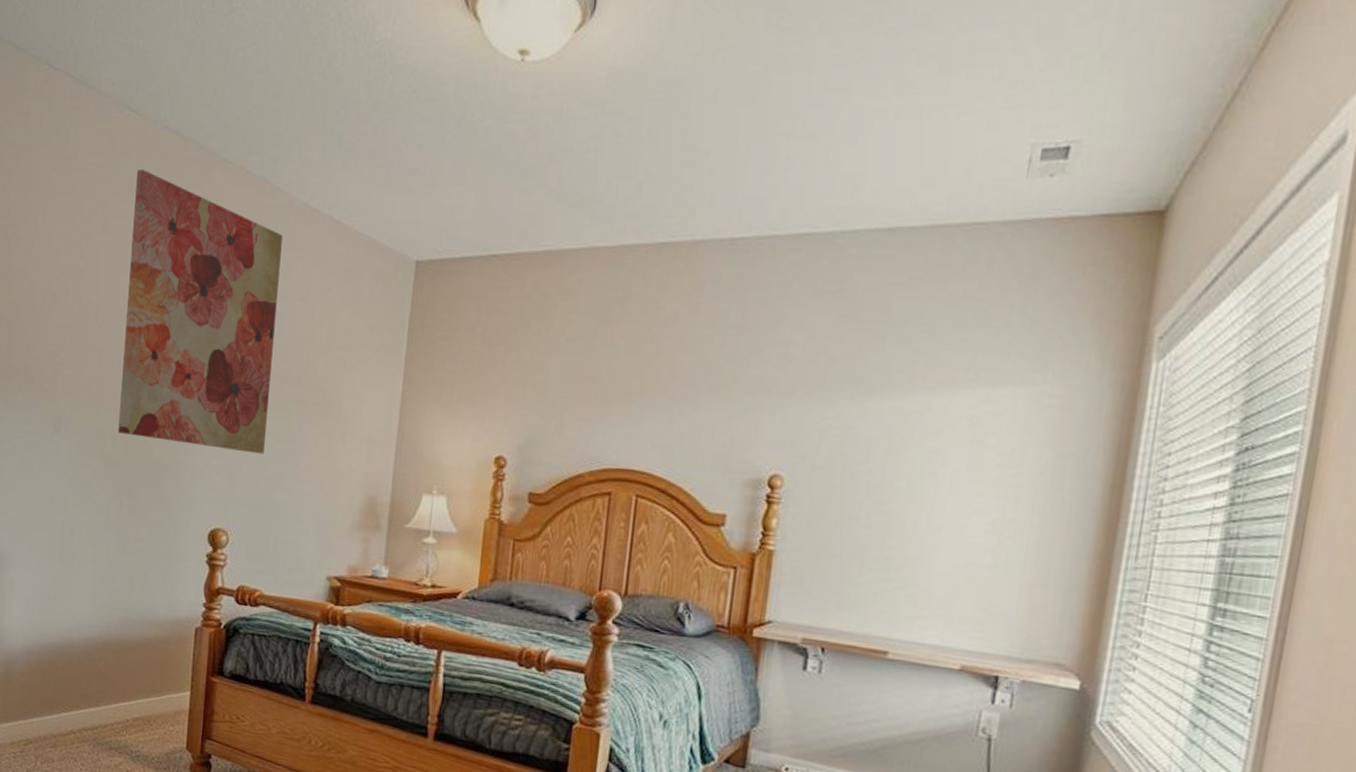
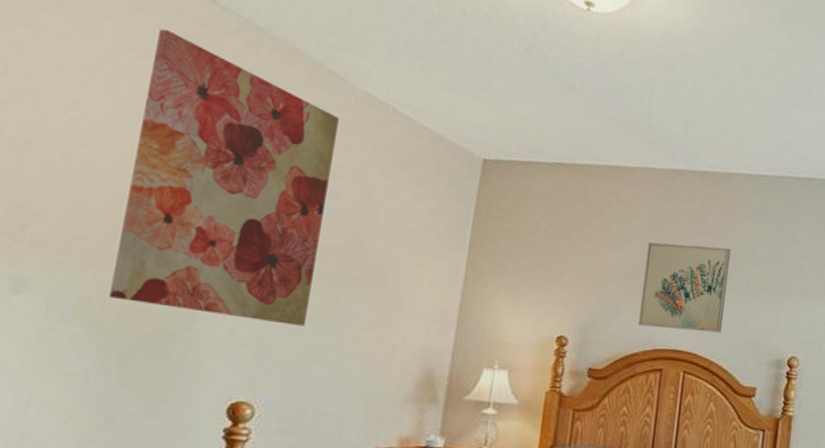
wall art: none [583,338,696,447] -> present [638,242,731,333]

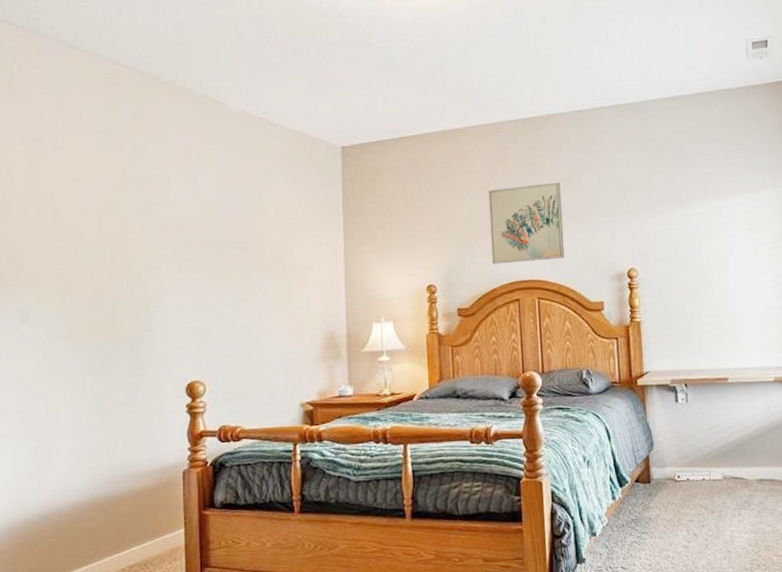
wall art: present [109,29,339,327] -> none [83,93,230,315]

